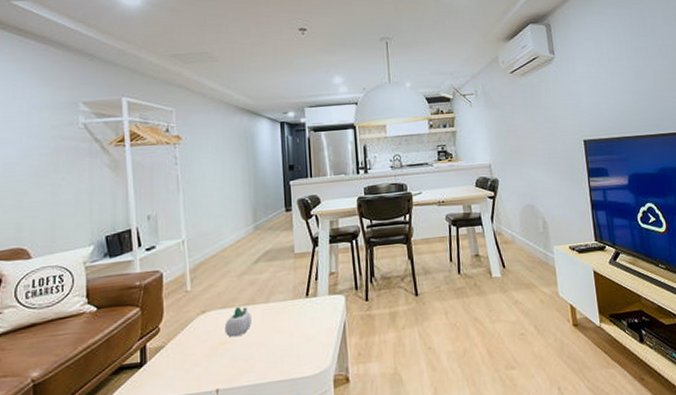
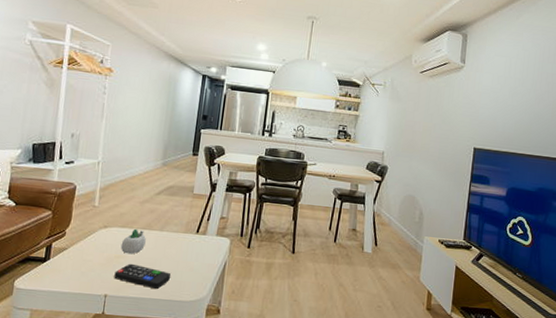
remote control: none [223,346,288,371] -> present [114,263,171,290]

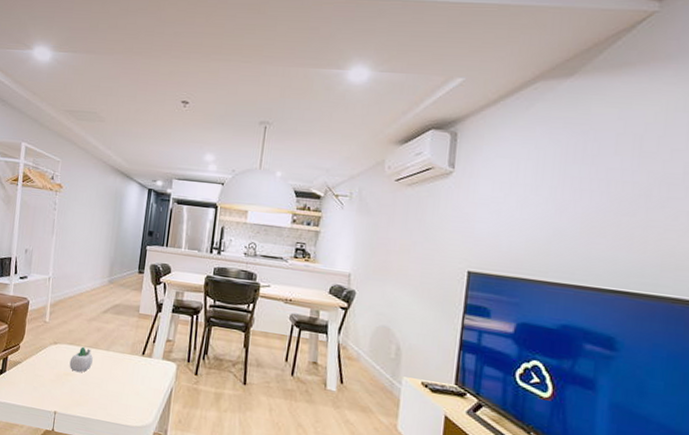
remote control: present [114,263,171,290] -> none [63,381,117,411]

